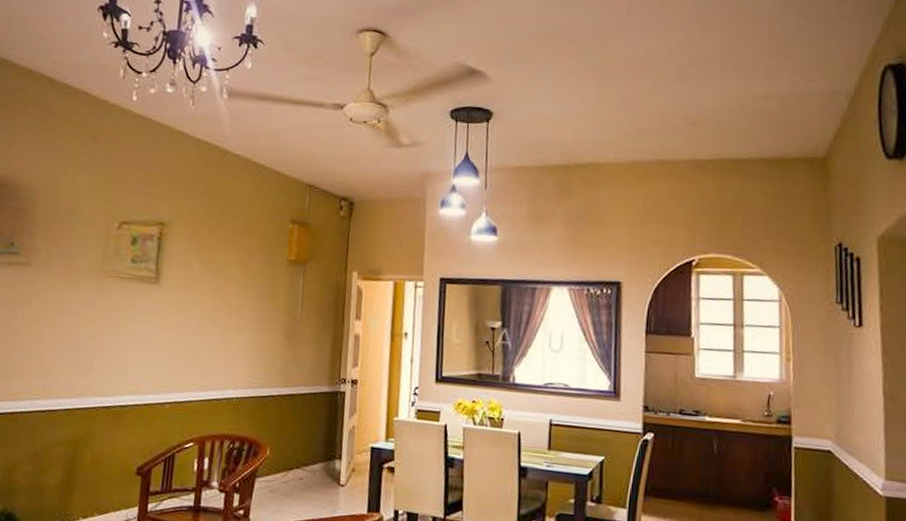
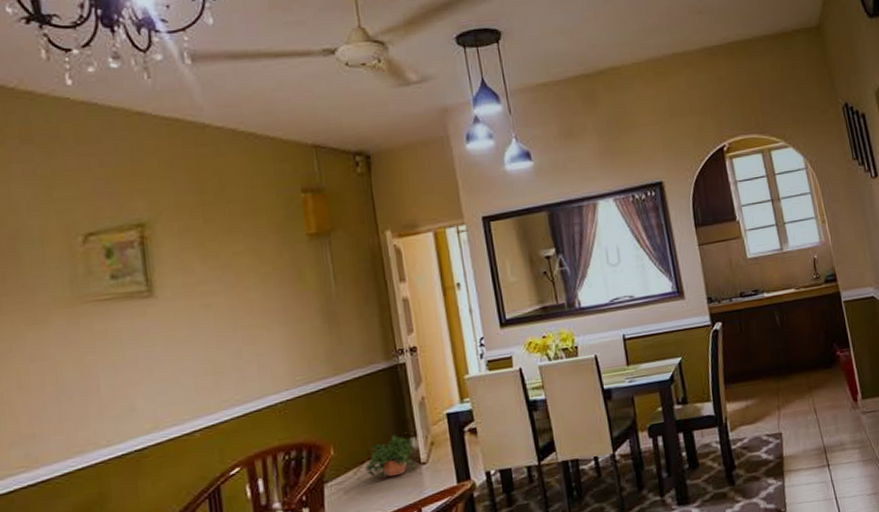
potted plant: none [292,453,337,490] -> present [365,435,416,477]

